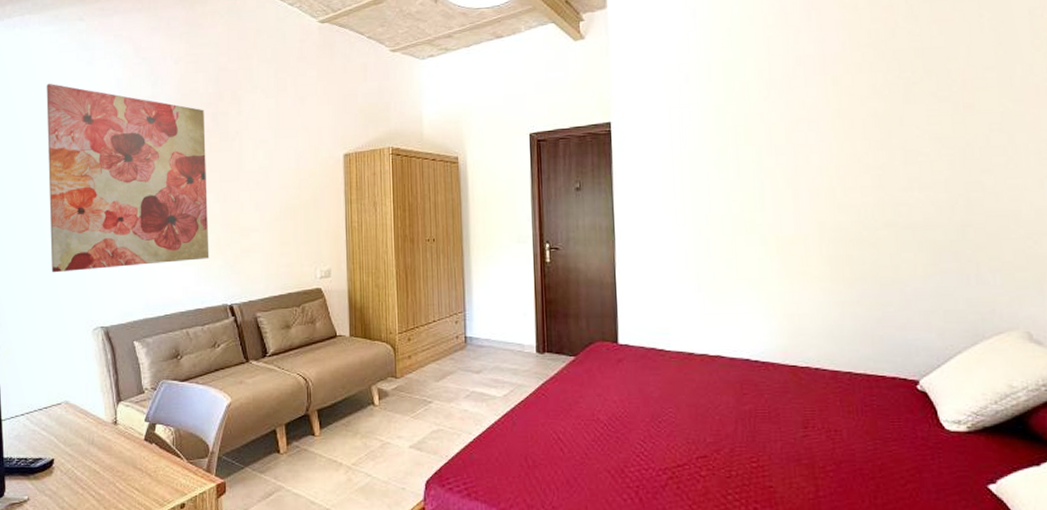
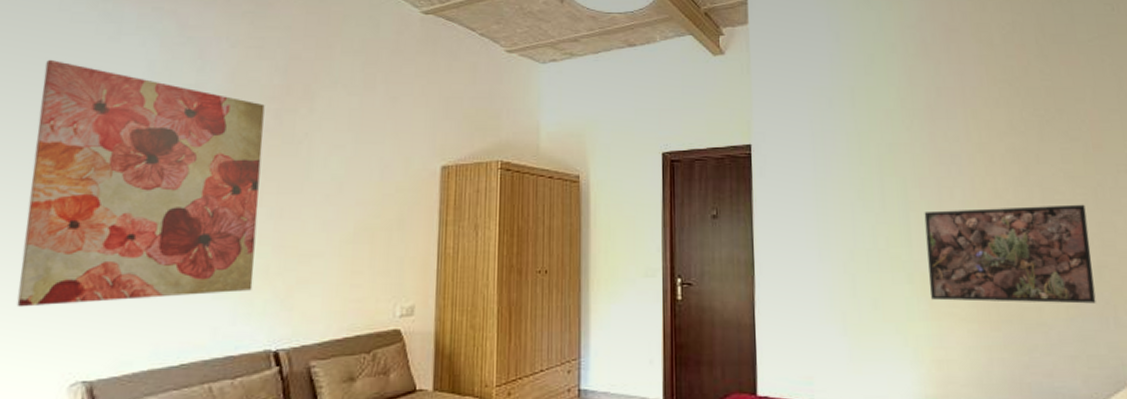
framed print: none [779,165,957,262] -> present [924,204,1096,304]

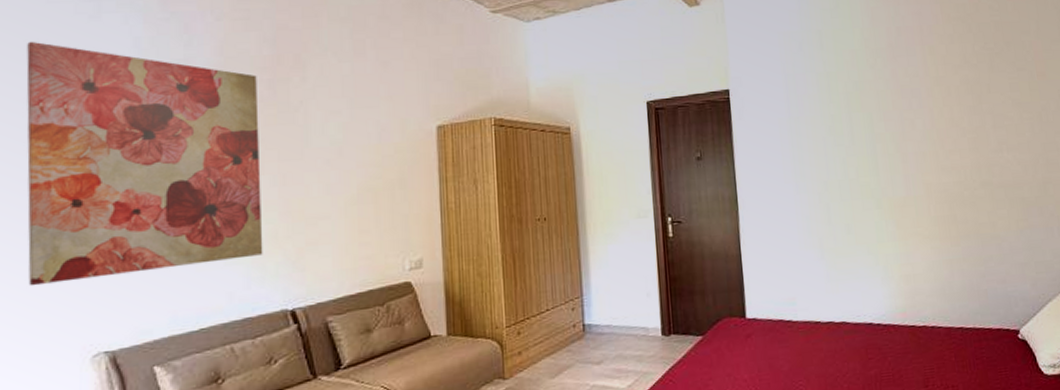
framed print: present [924,204,1096,304] -> none [889,127,1042,222]

